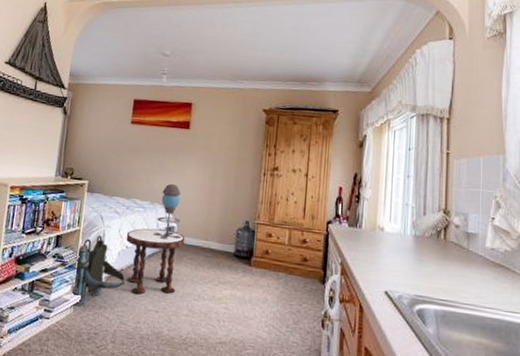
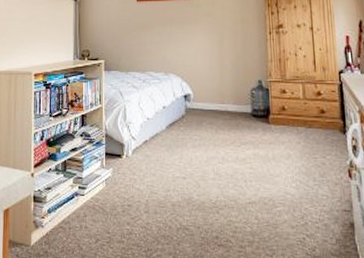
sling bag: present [71,236,126,306] -> none [101,111,151,181]
side table: present [126,228,185,294] -> none [146,98,202,163]
table lamp: present [153,183,182,239] -> none [171,53,198,107]

